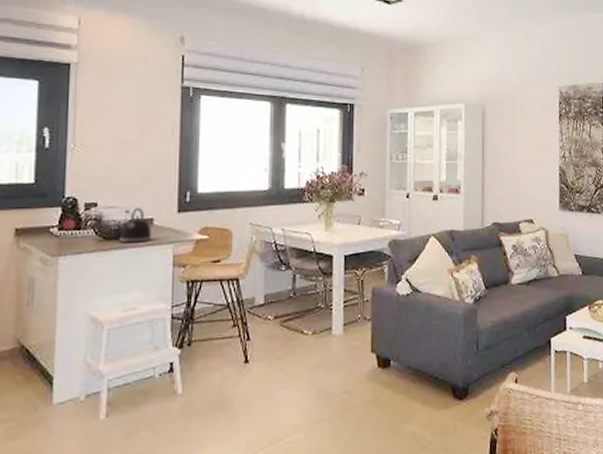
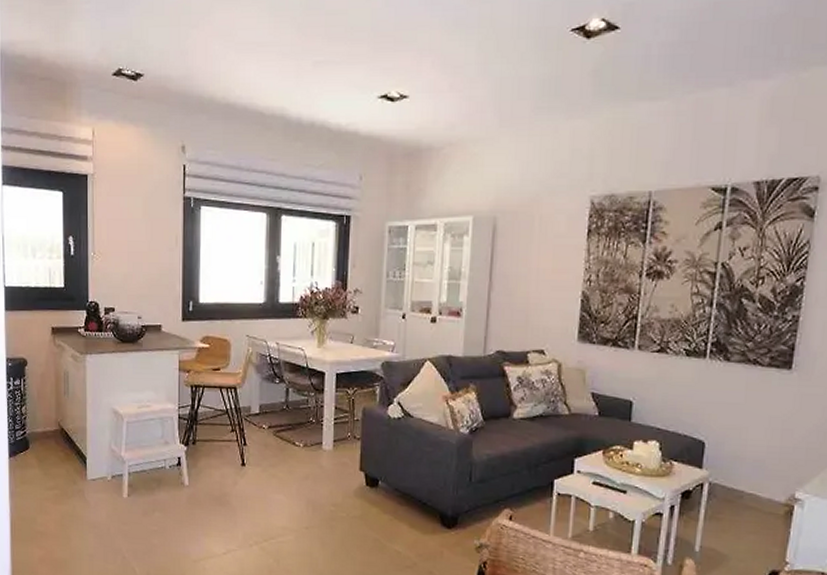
kettle: present [119,207,152,244] -> none [134,313,161,347]

